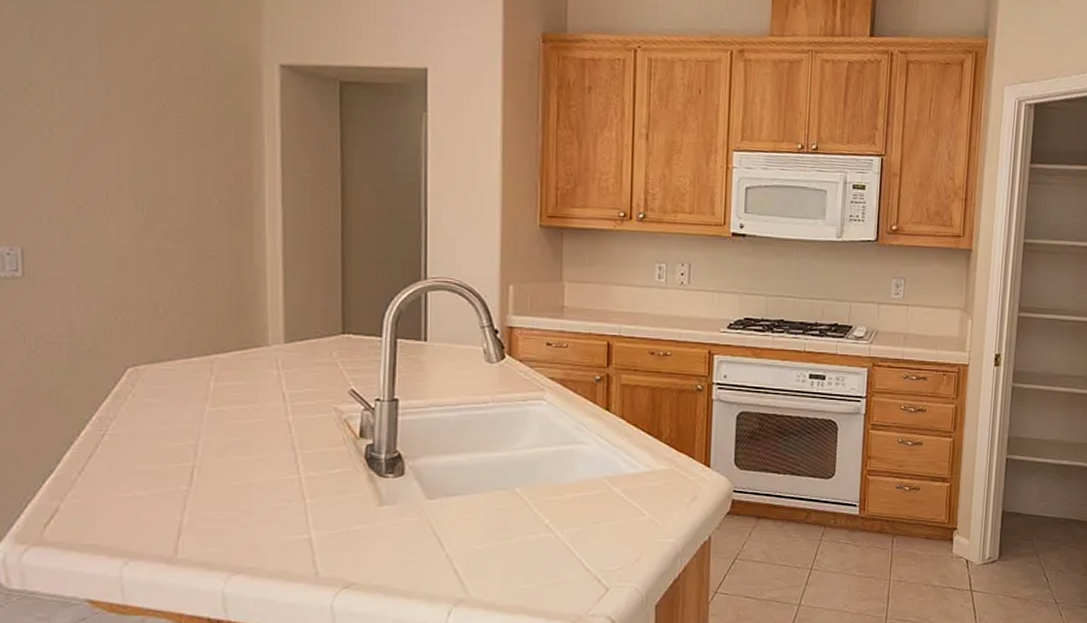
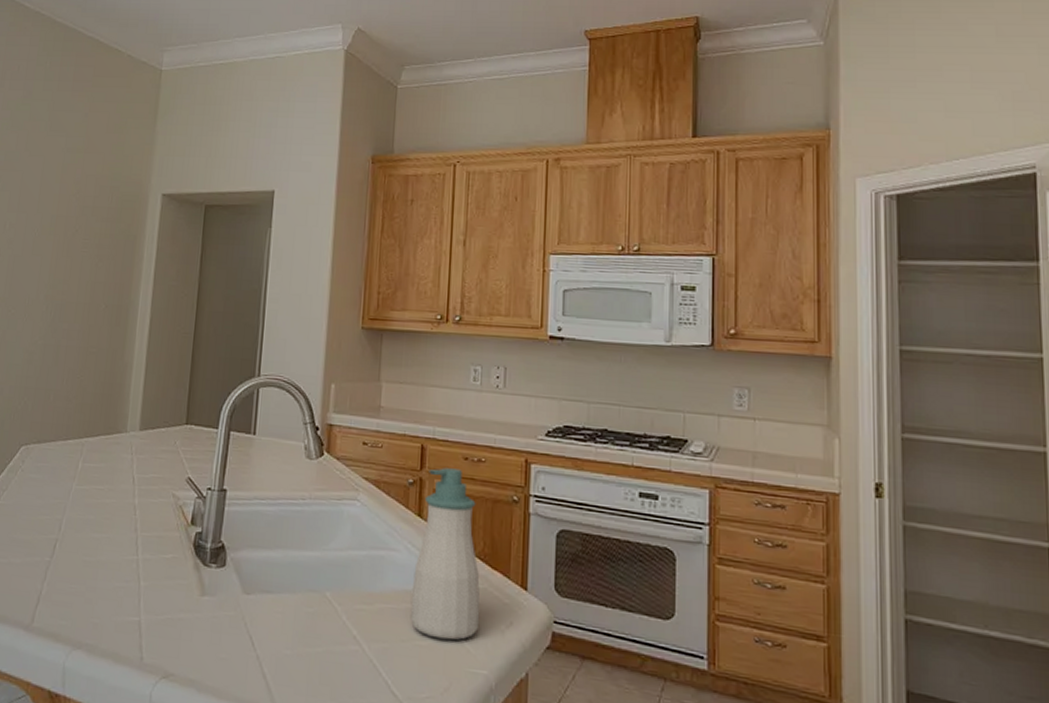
soap bottle: none [601,363,668,518] -> present [410,468,481,640]

